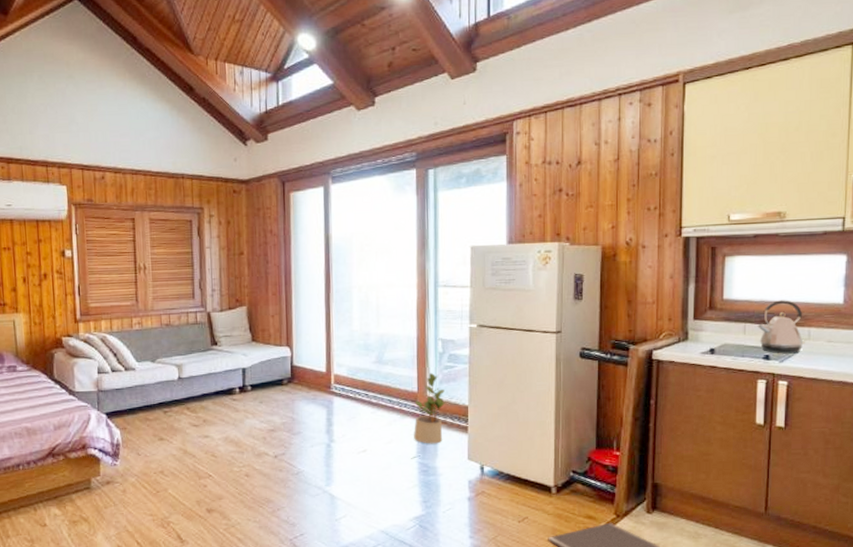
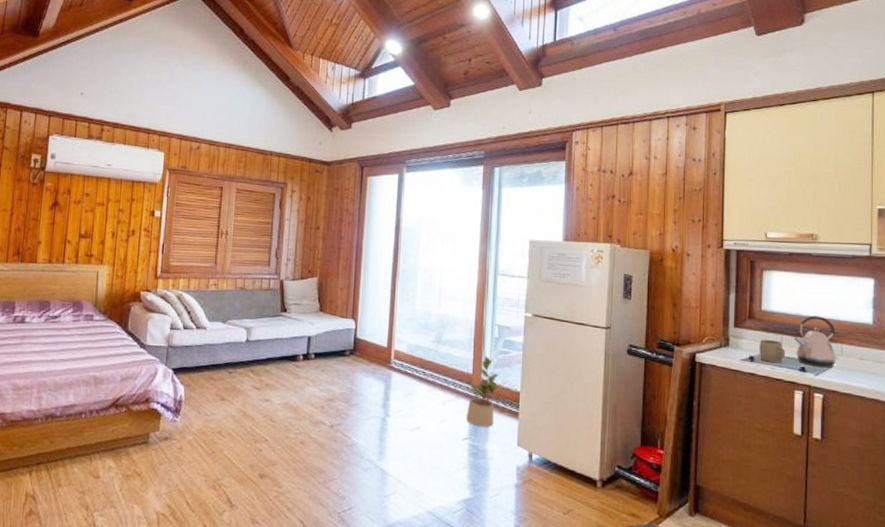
mug: none [720,329,749,354] -> present [759,339,786,363]

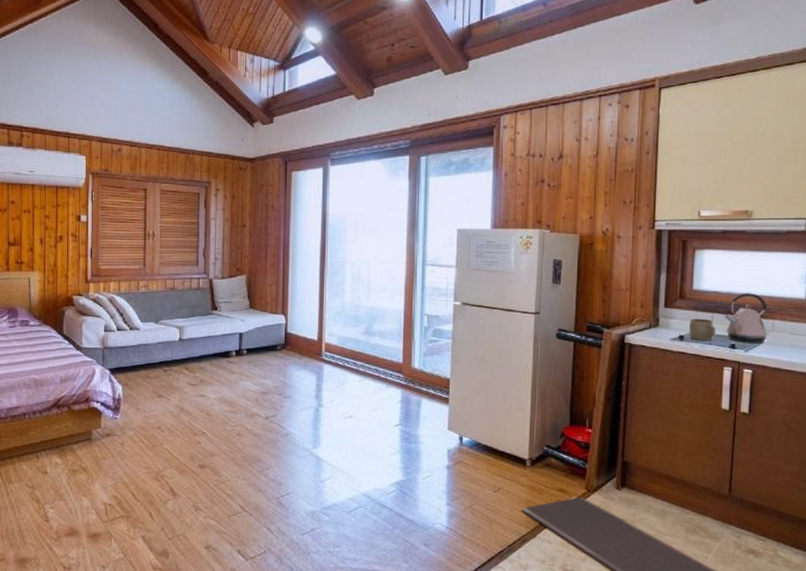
potted plant: present [466,356,500,427] -> none [398,345,430,413]

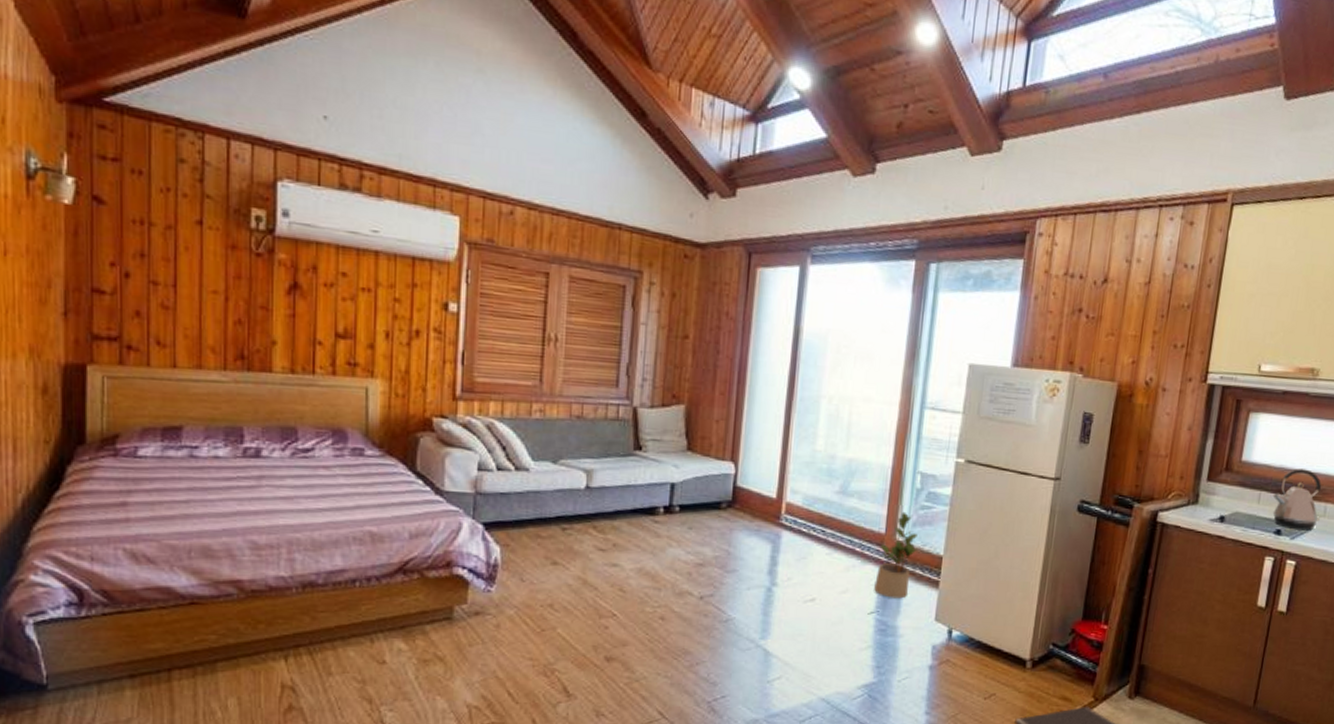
potted plant: none [398,345,430,413] -> present [874,511,919,599]
mug: present [689,318,716,341] -> none [1231,496,1262,525]

